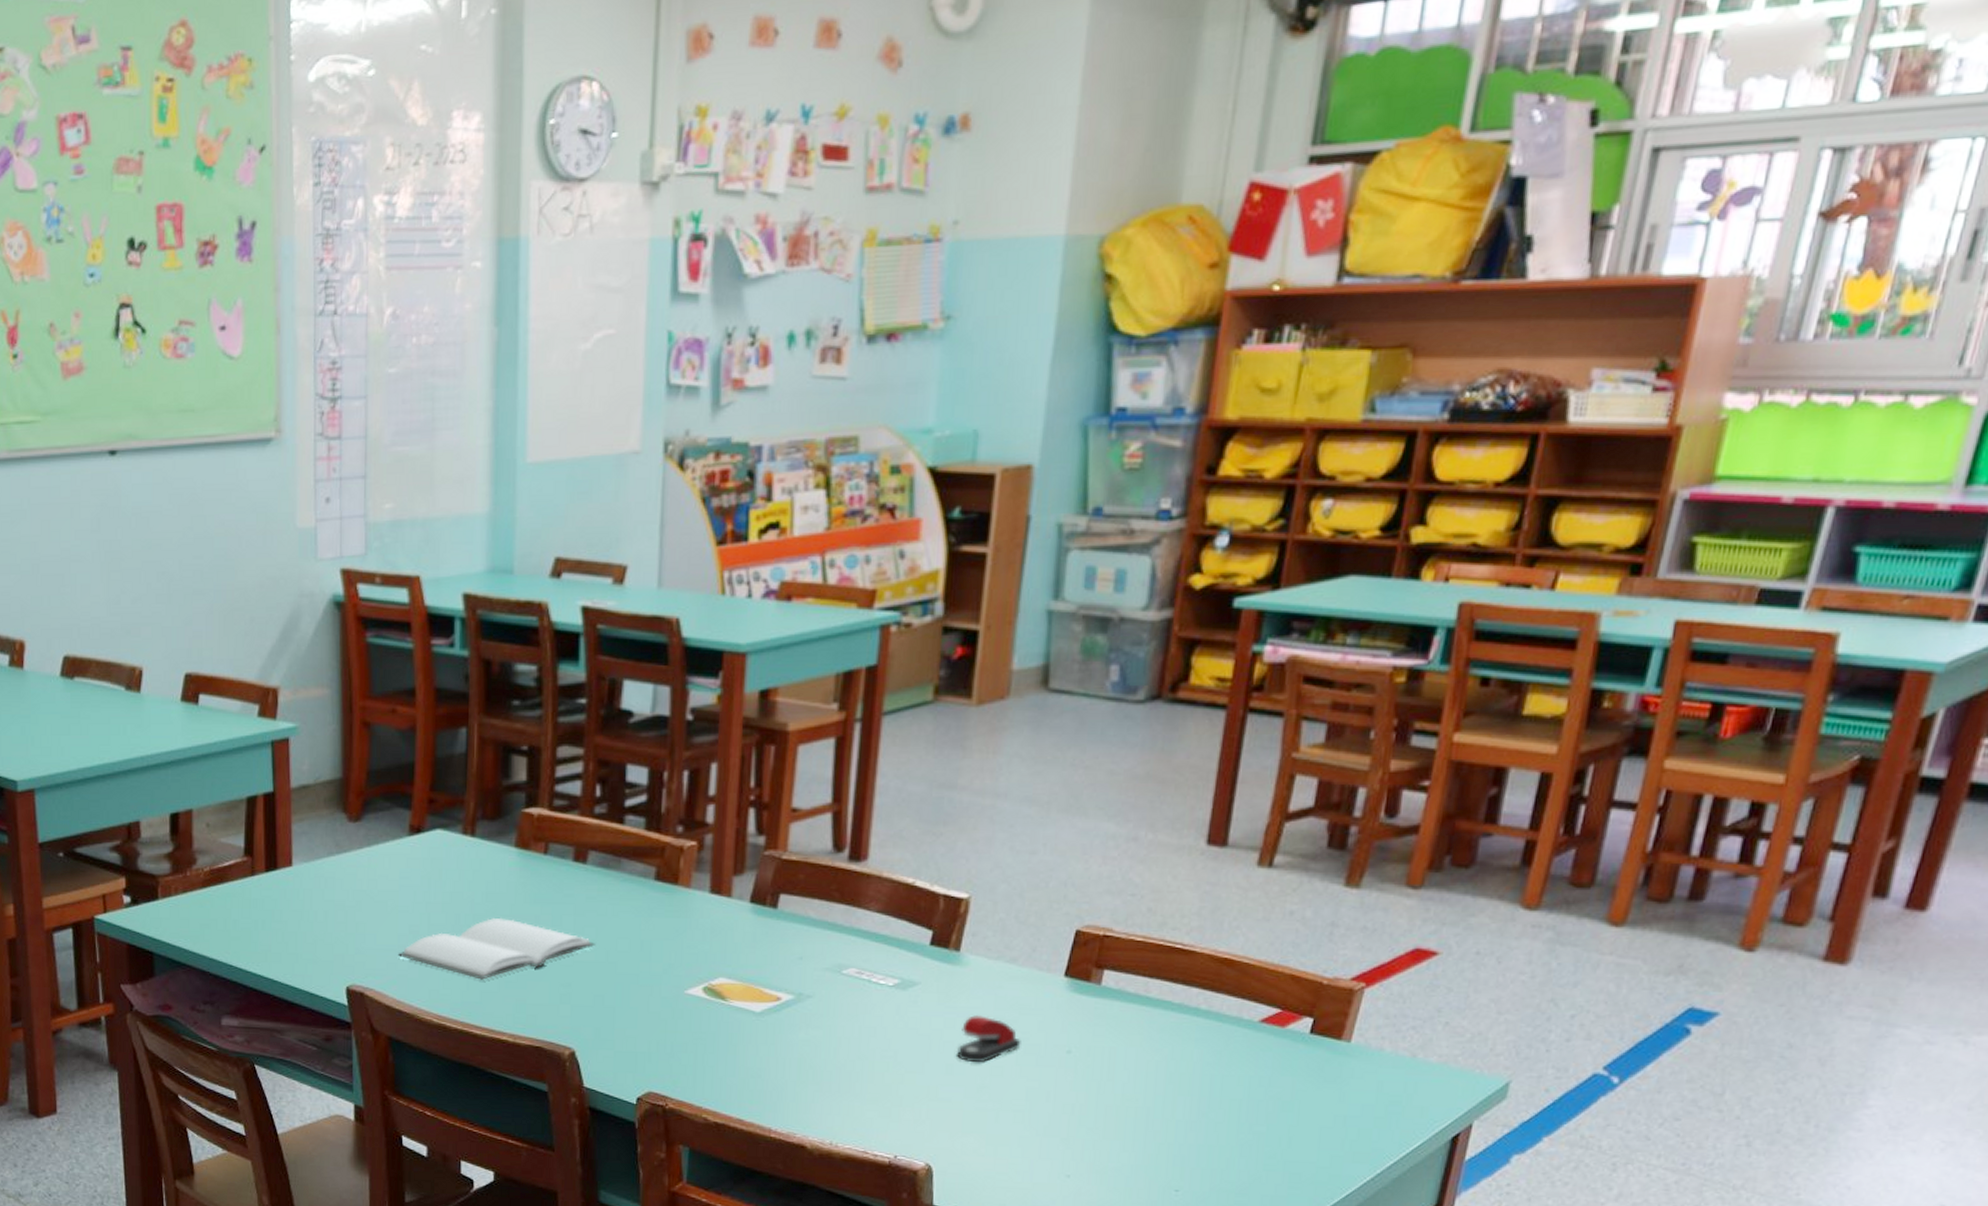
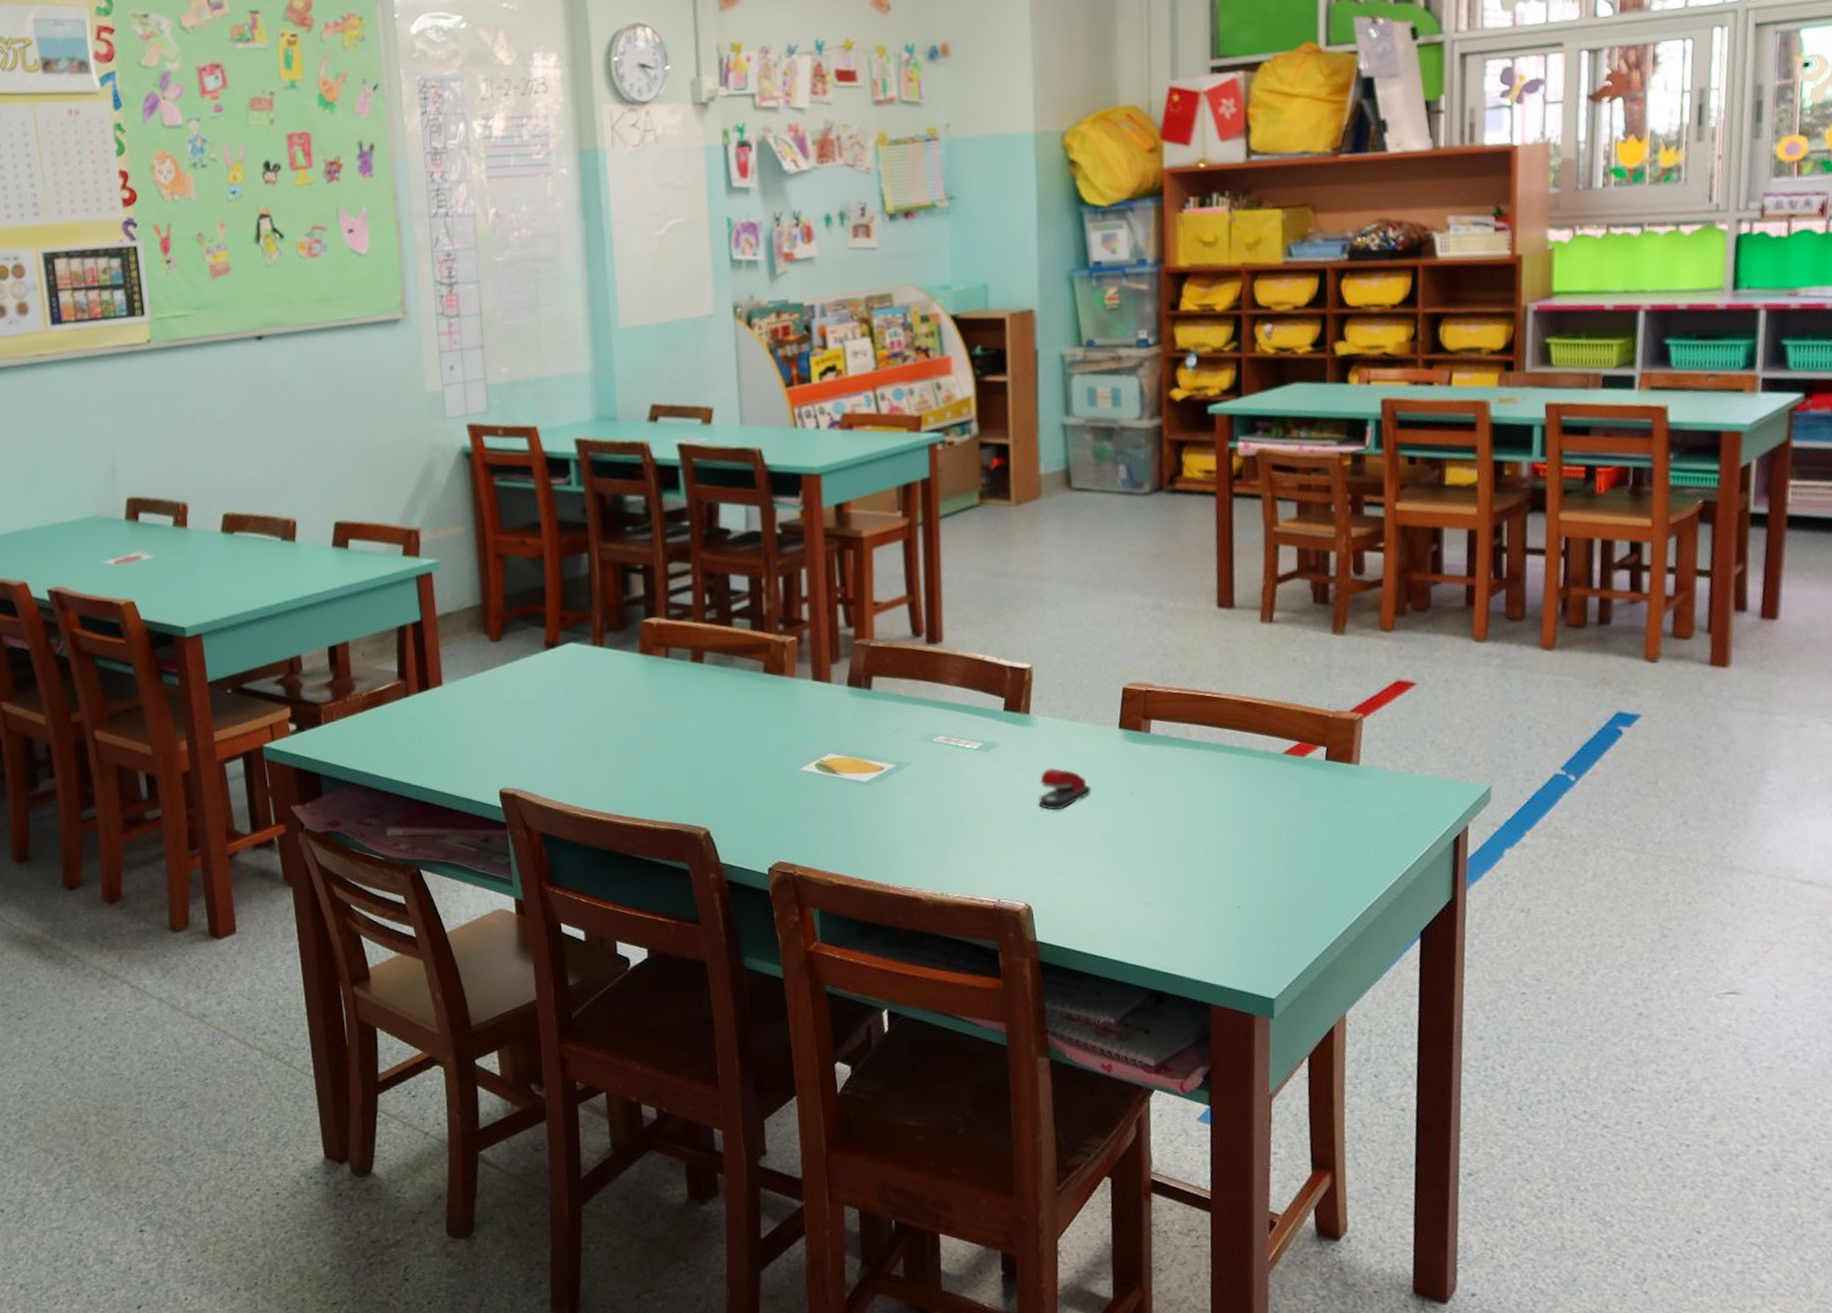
book: present [397,917,595,980] -> none [543,716,718,774]

